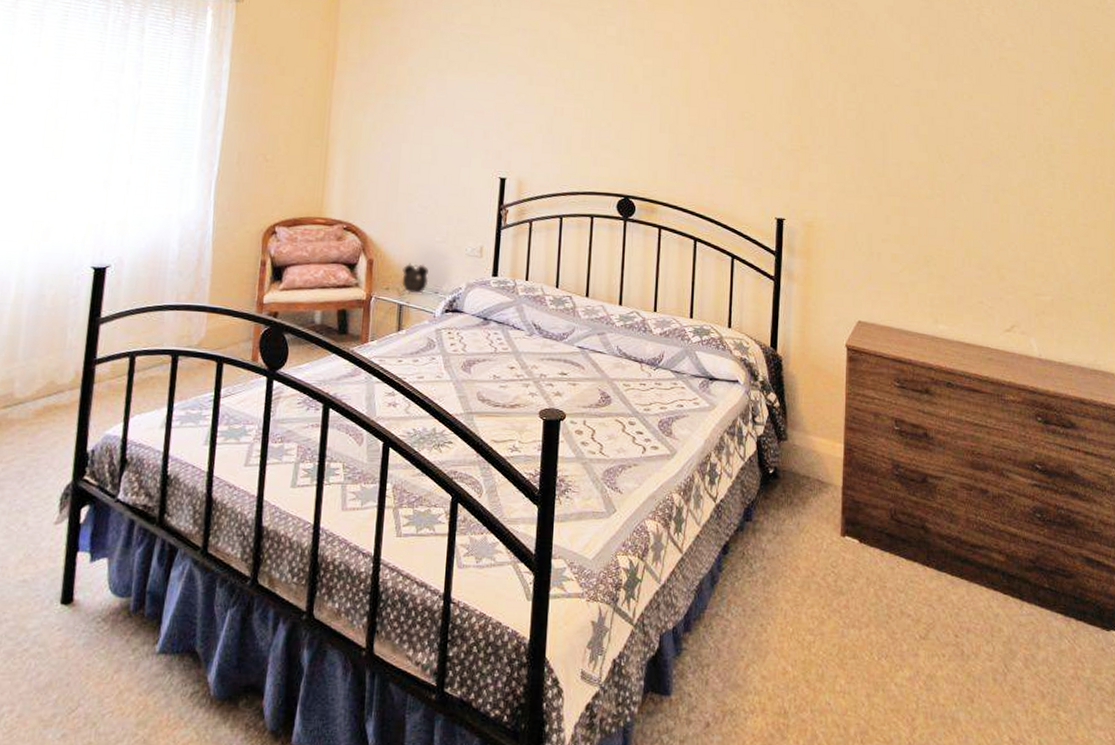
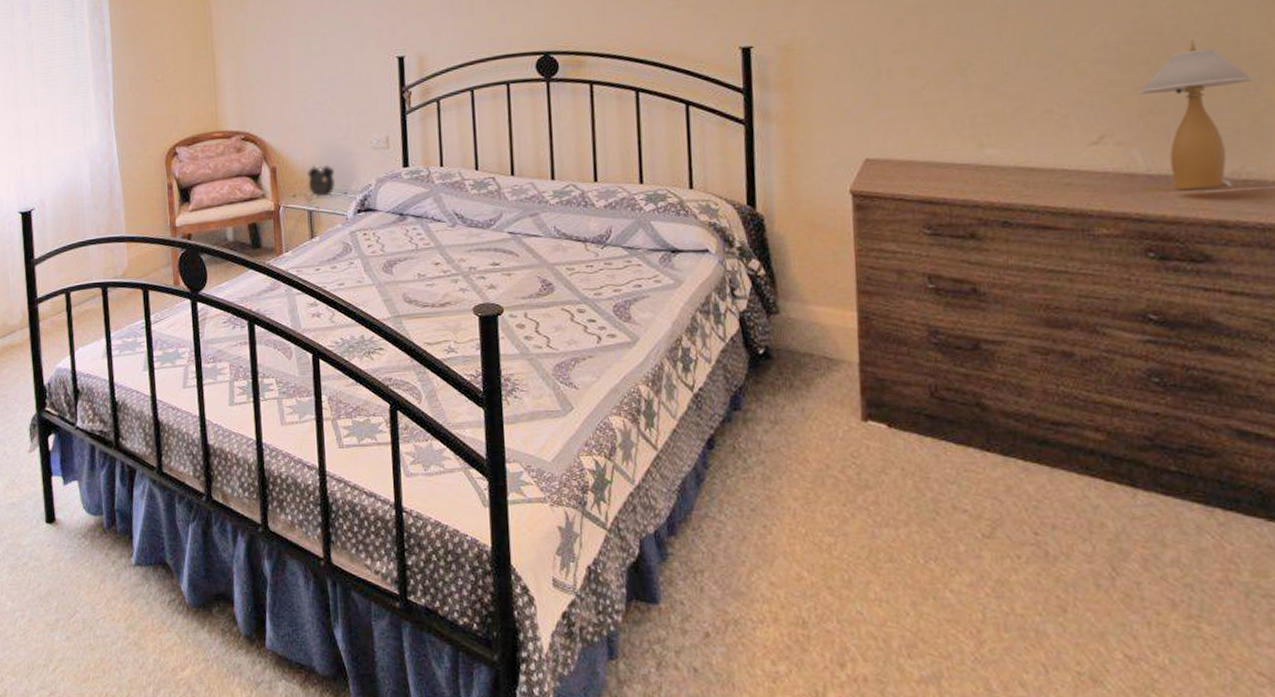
table lamp: none [1036,264,1104,375] -> present [1137,40,1256,191]

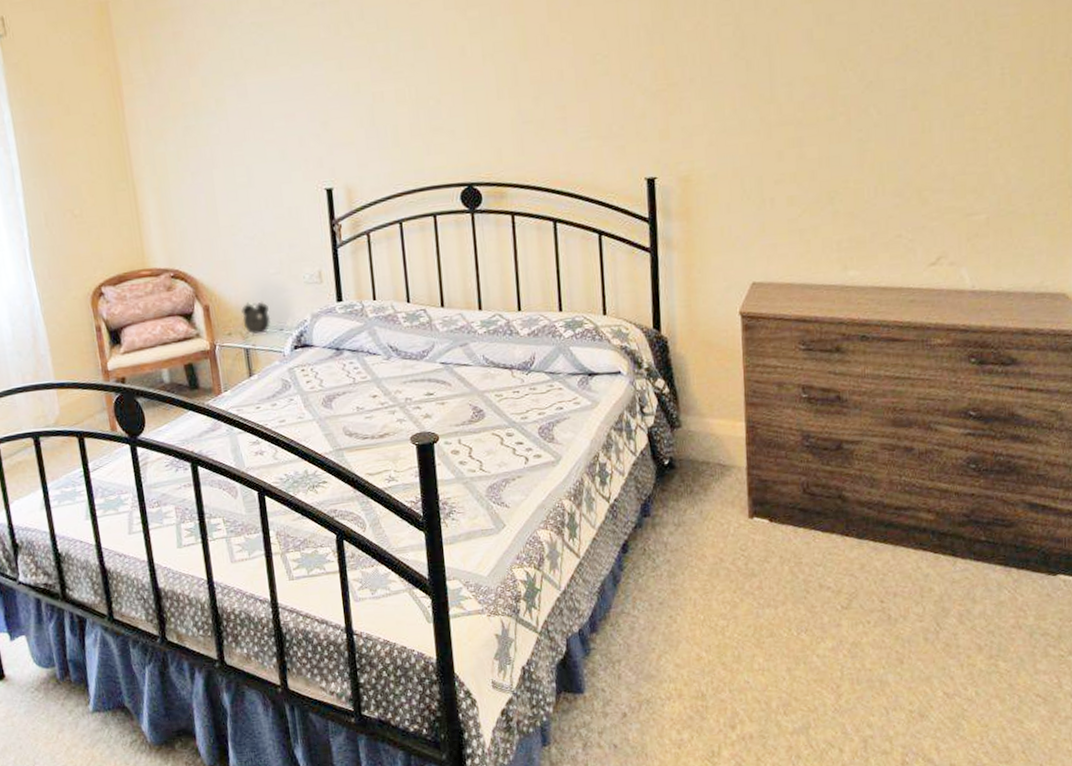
table lamp: present [1137,40,1256,191] -> none [967,170,1054,304]

